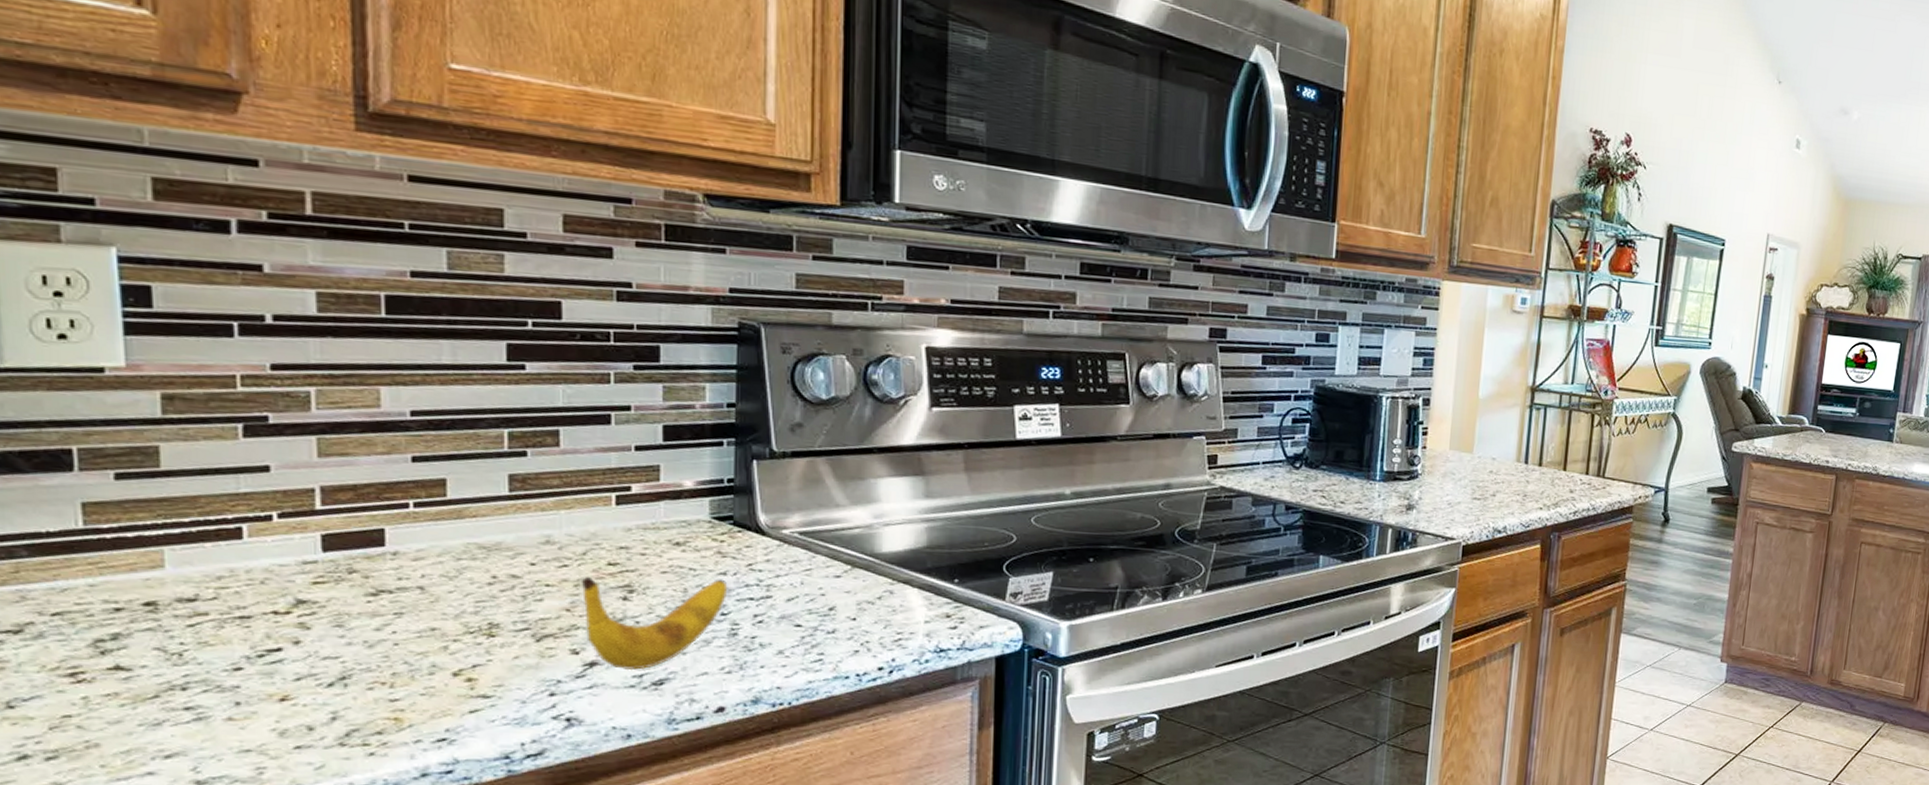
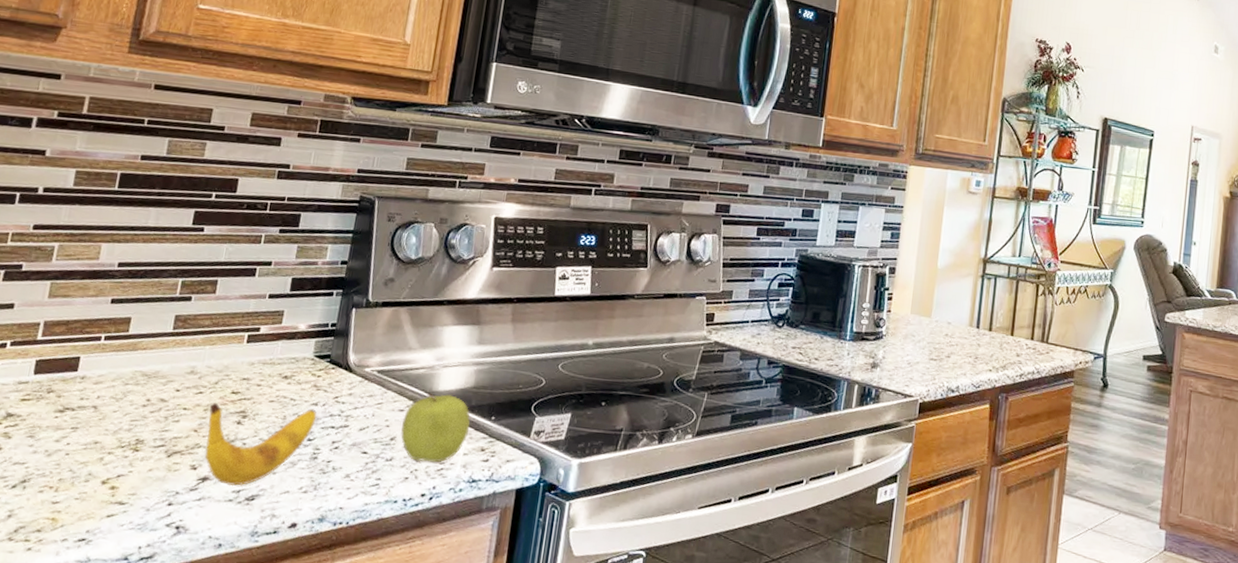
fruit: none [841,555,929,633] -> present [401,392,471,463]

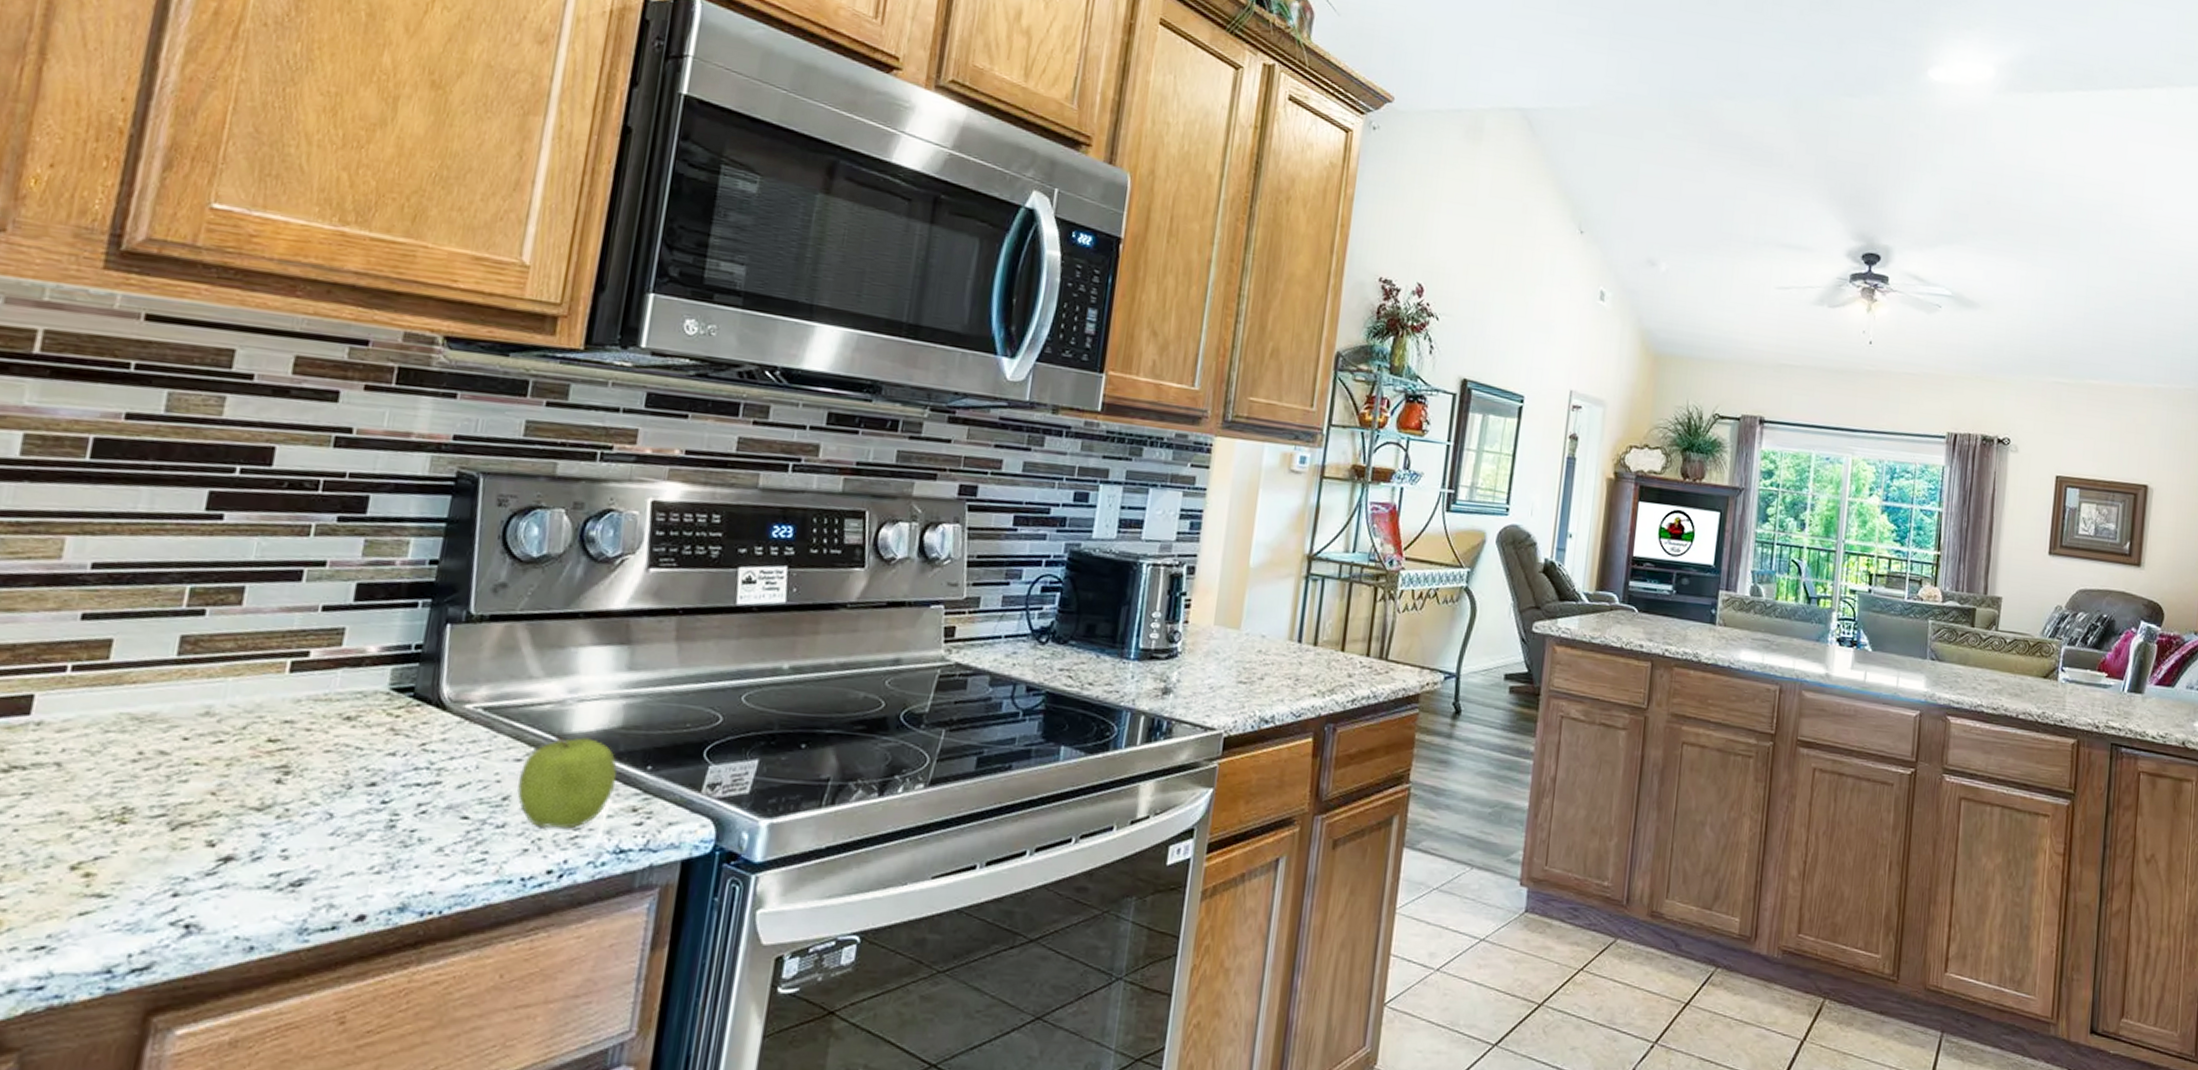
banana: present [205,402,317,487] -> none [228,754,395,868]

